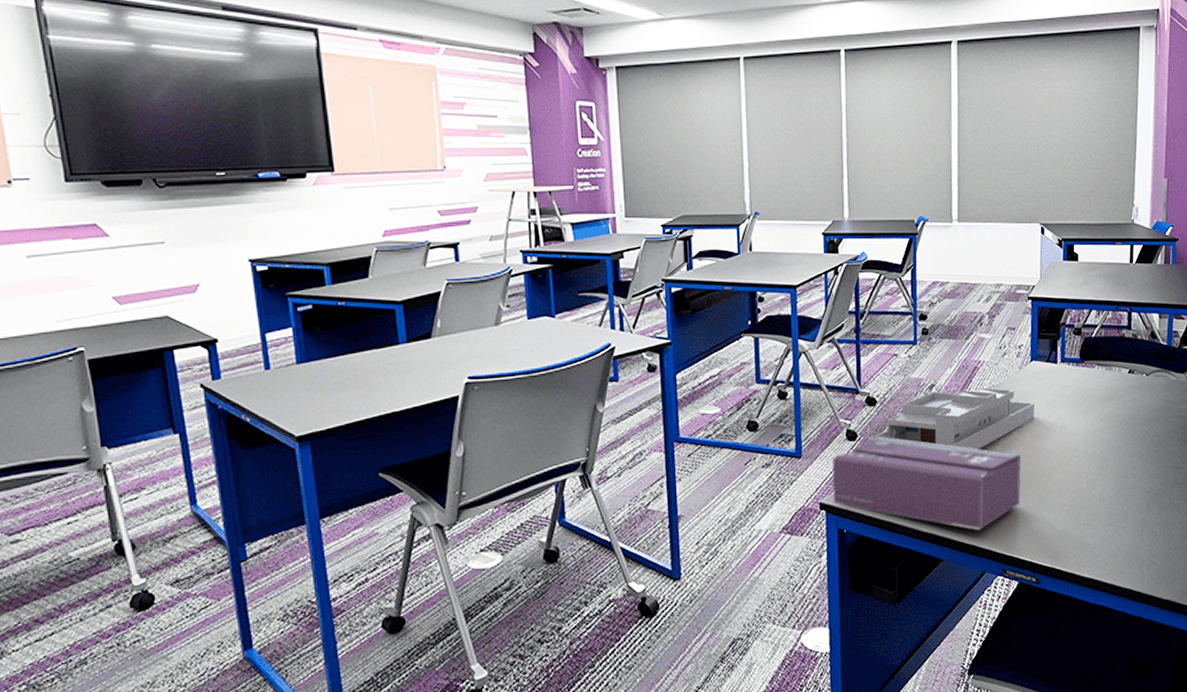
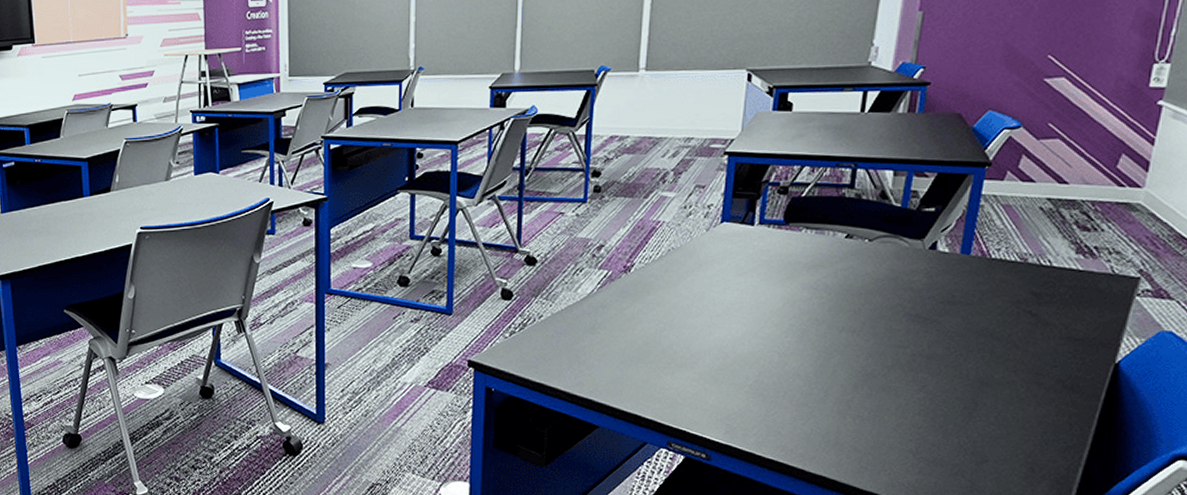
tissue box: present [832,436,1021,530] -> none [482,297,699,399]
desk organizer: present [868,387,1035,450] -> none [525,250,721,316]

